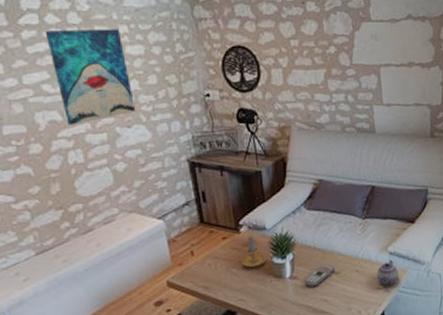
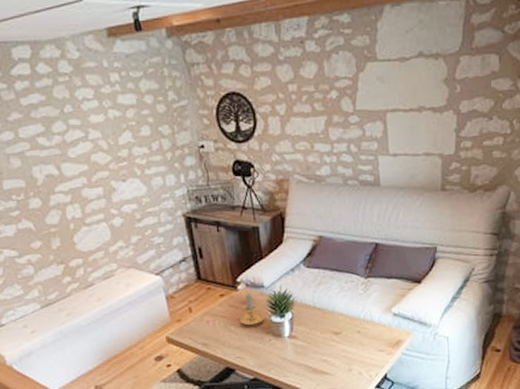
wall art: present [45,29,136,125] -> none [37,77,130,180]
remote control: present [304,264,335,287] -> none [303,324,336,347]
teapot: present [376,259,399,286] -> none [379,321,403,349]

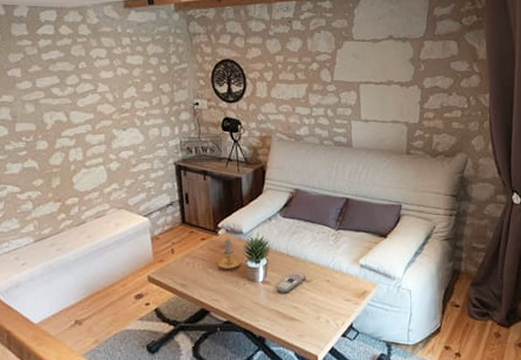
remote control: none [303,324,336,347] -> present [276,271,307,293]

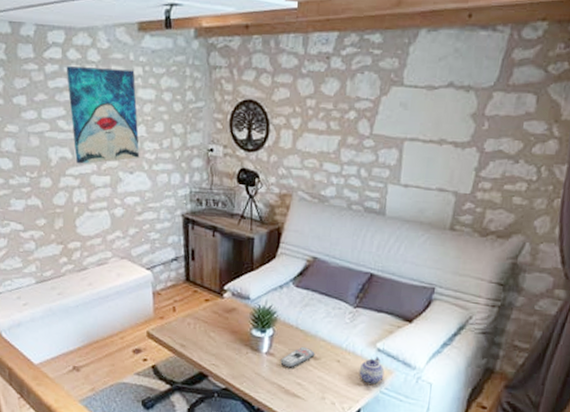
wall art: none [58,41,132,126] -> present [66,66,140,164]
candle: present [215,238,241,269] -> none [218,302,246,336]
teapot: none [347,272,369,299] -> present [359,356,385,385]

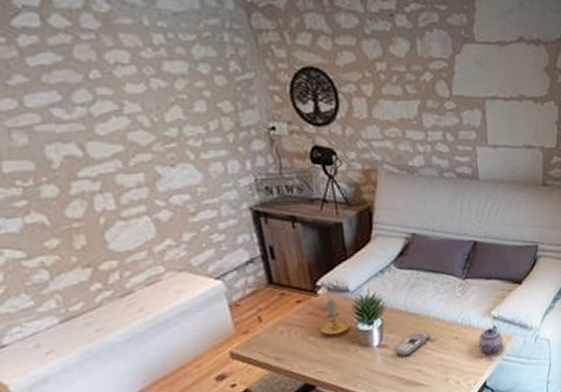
wall art: present [66,66,140,164] -> none [50,37,181,162]
candle: none [218,302,246,336] -> present [316,298,350,335]

